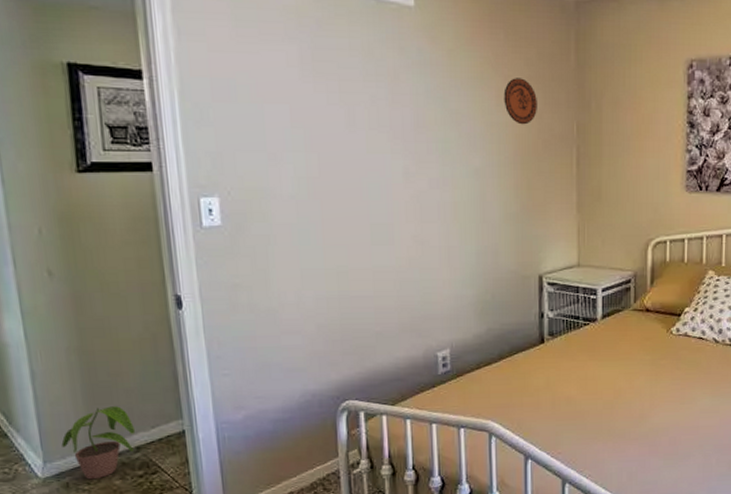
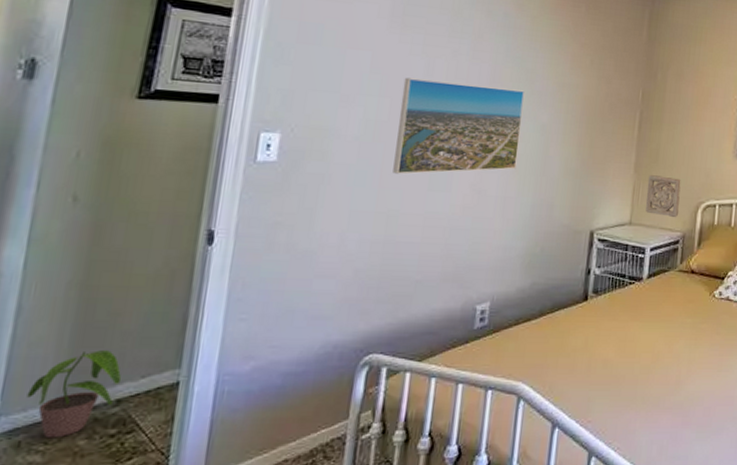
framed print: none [327,129,455,230] -> present [392,77,525,174]
decorative plate: present [503,78,537,125] -> none [577,46,609,88]
wall ornament: none [592,214,628,257] -> present [646,175,681,218]

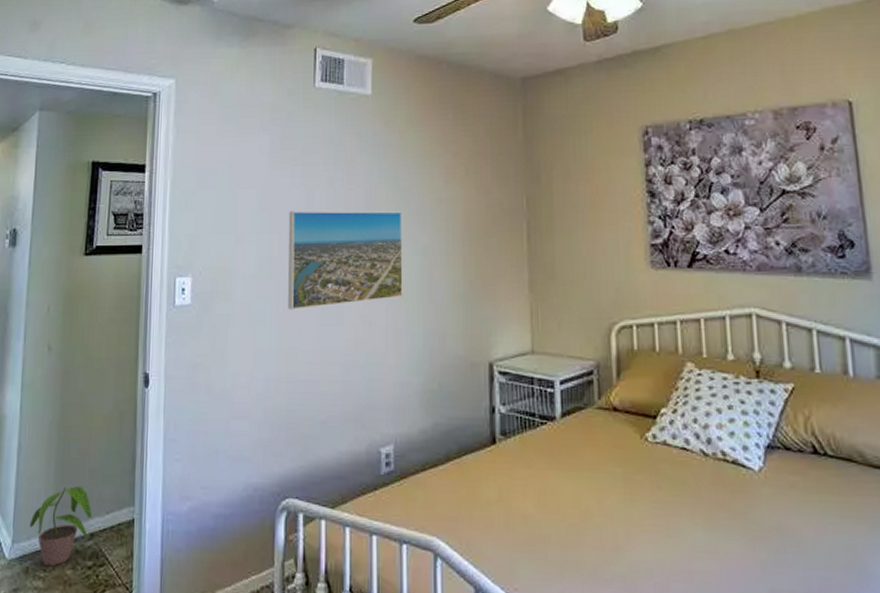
wall ornament: present [646,175,681,218] -> none [546,294,587,344]

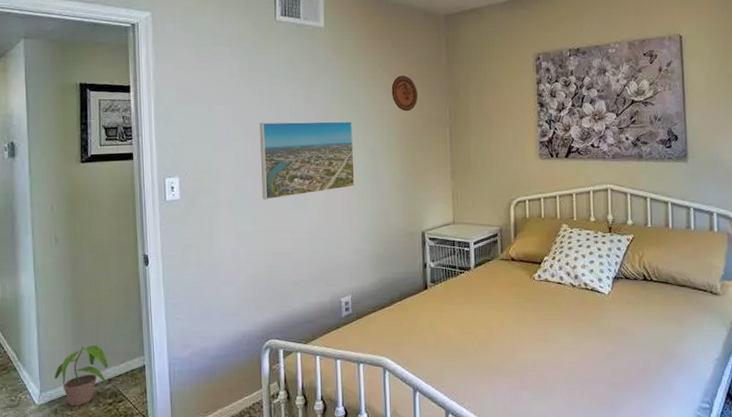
decorative plate: none [452,154,485,200] -> present [391,75,418,111]

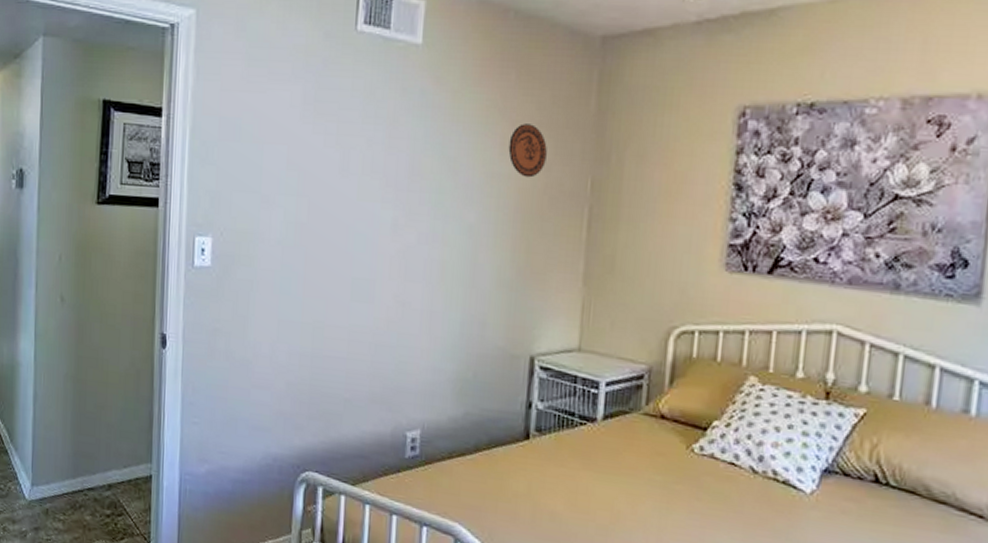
potted plant: present [54,345,109,407] -> none [48,438,110,511]
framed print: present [259,121,355,200] -> none [315,173,448,282]

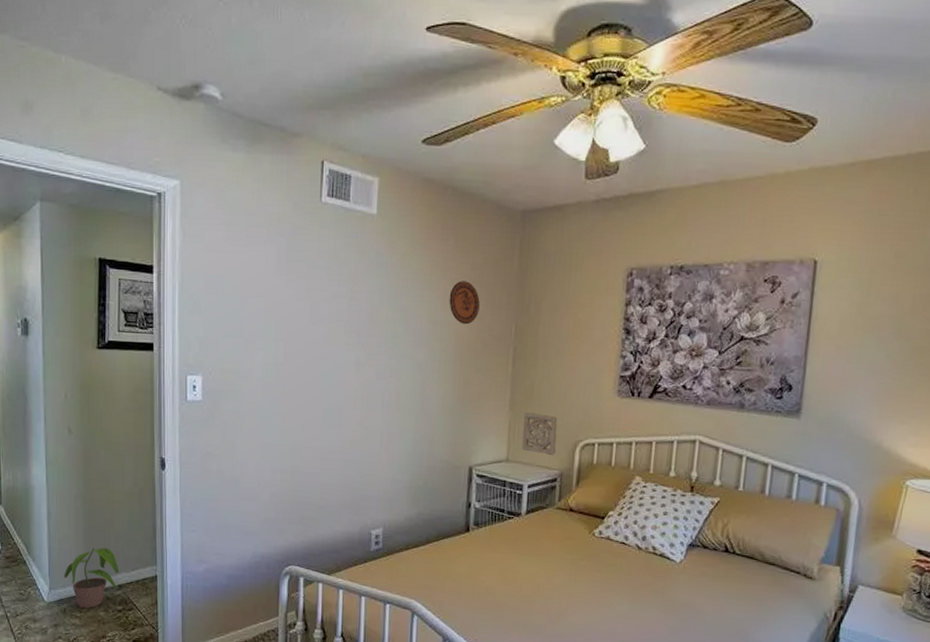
potted plant: none [48,438,110,511] -> present [64,547,120,609]
wall ornament: none [598,289,646,346] -> present [522,412,558,456]

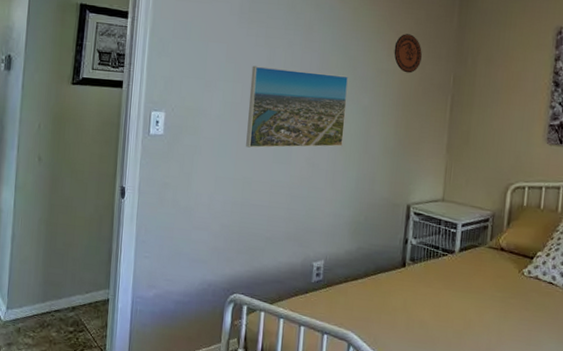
potted plant: present [64,547,120,609] -> none [21,270,74,329]
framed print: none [292,322,401,412] -> present [246,66,349,148]
wall ornament: present [522,412,558,456] -> none [457,156,491,198]

